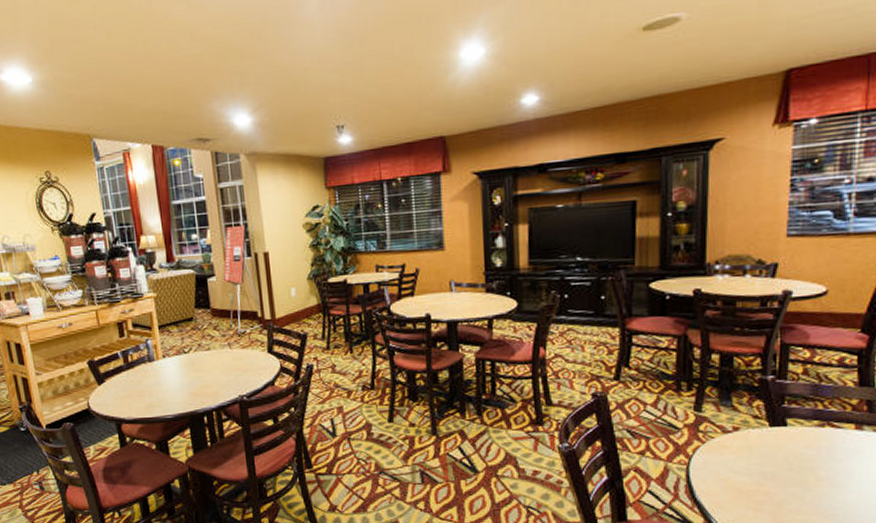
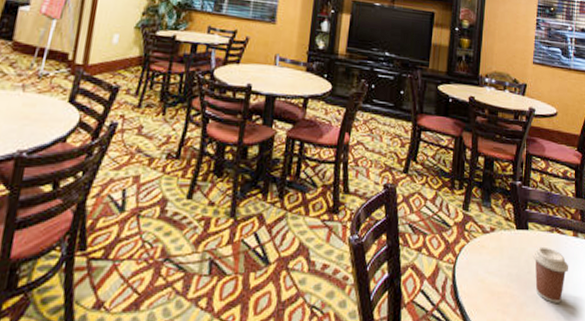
coffee cup: none [794,442,849,500] -> present [532,246,569,303]

